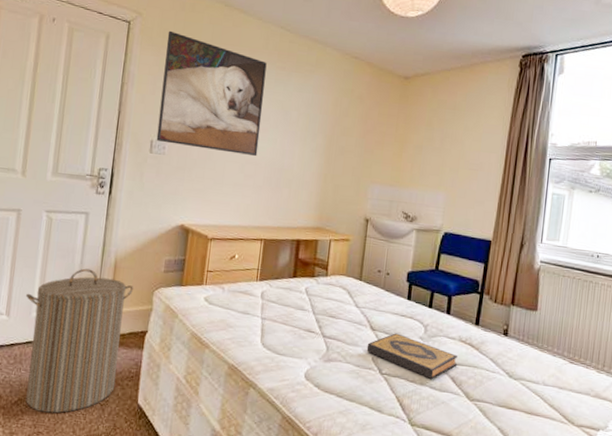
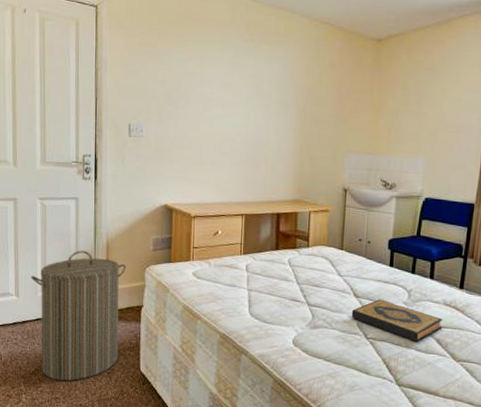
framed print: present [156,30,267,157] -> none [133,11,235,134]

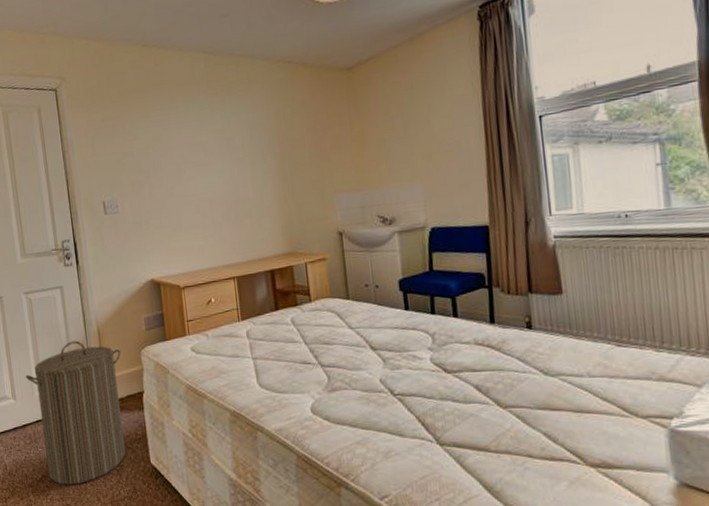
hardback book: present [351,299,443,342] -> none [371,348,479,392]

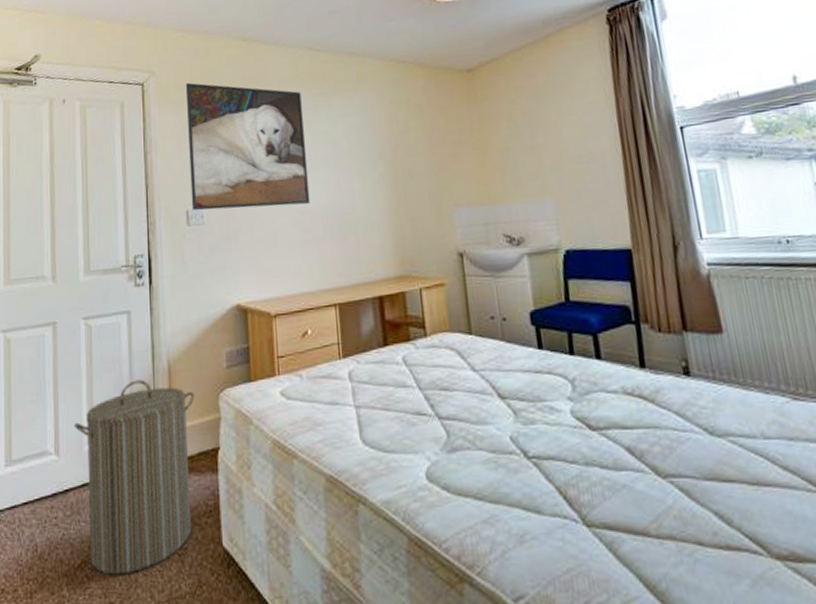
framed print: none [93,87,210,201] -> present [185,82,310,211]

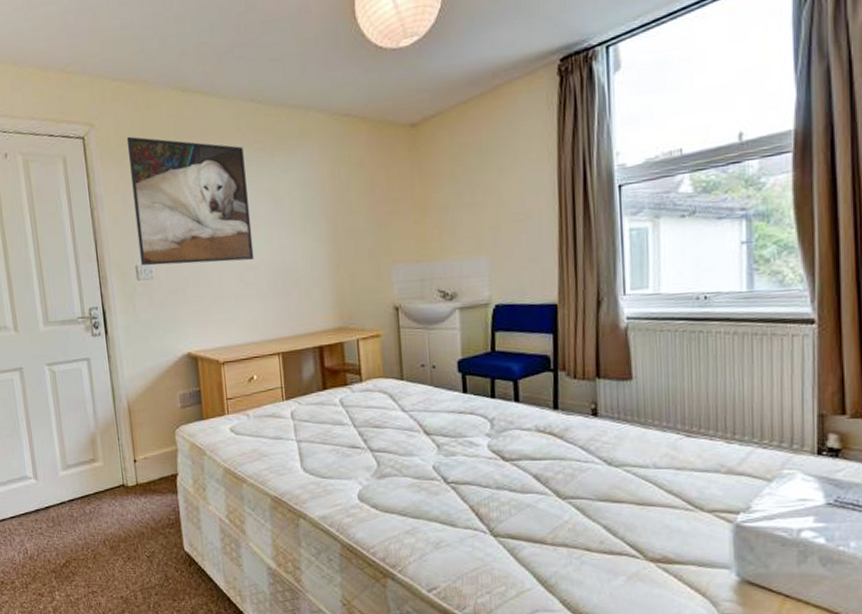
laundry hamper: present [73,379,195,575] -> none [47,417,158,571]

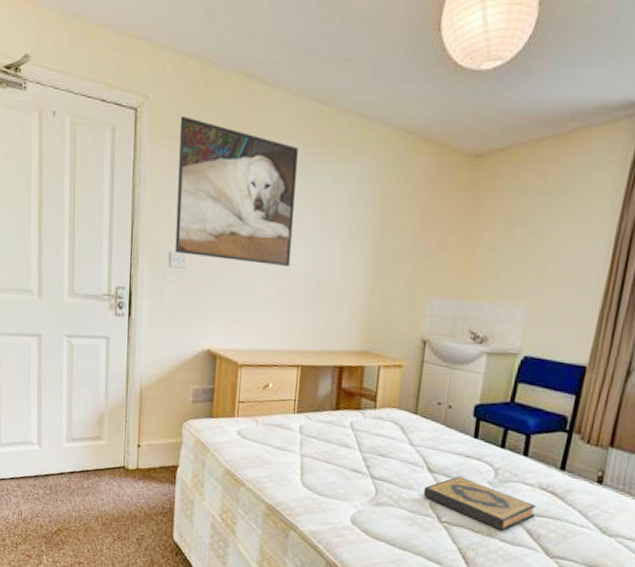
hardback book: none [424,434,539,481] -> present [423,476,537,531]

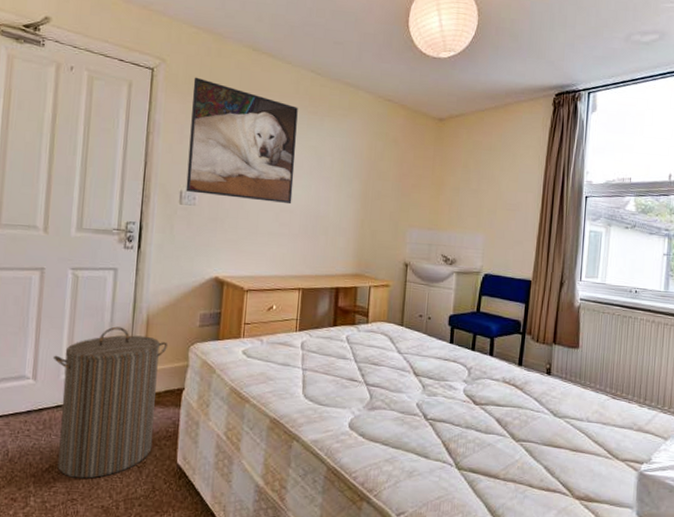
laundry hamper: none [54,397,162,546] -> present [52,326,169,479]
hardback book: present [423,476,537,531] -> none [410,377,503,422]

